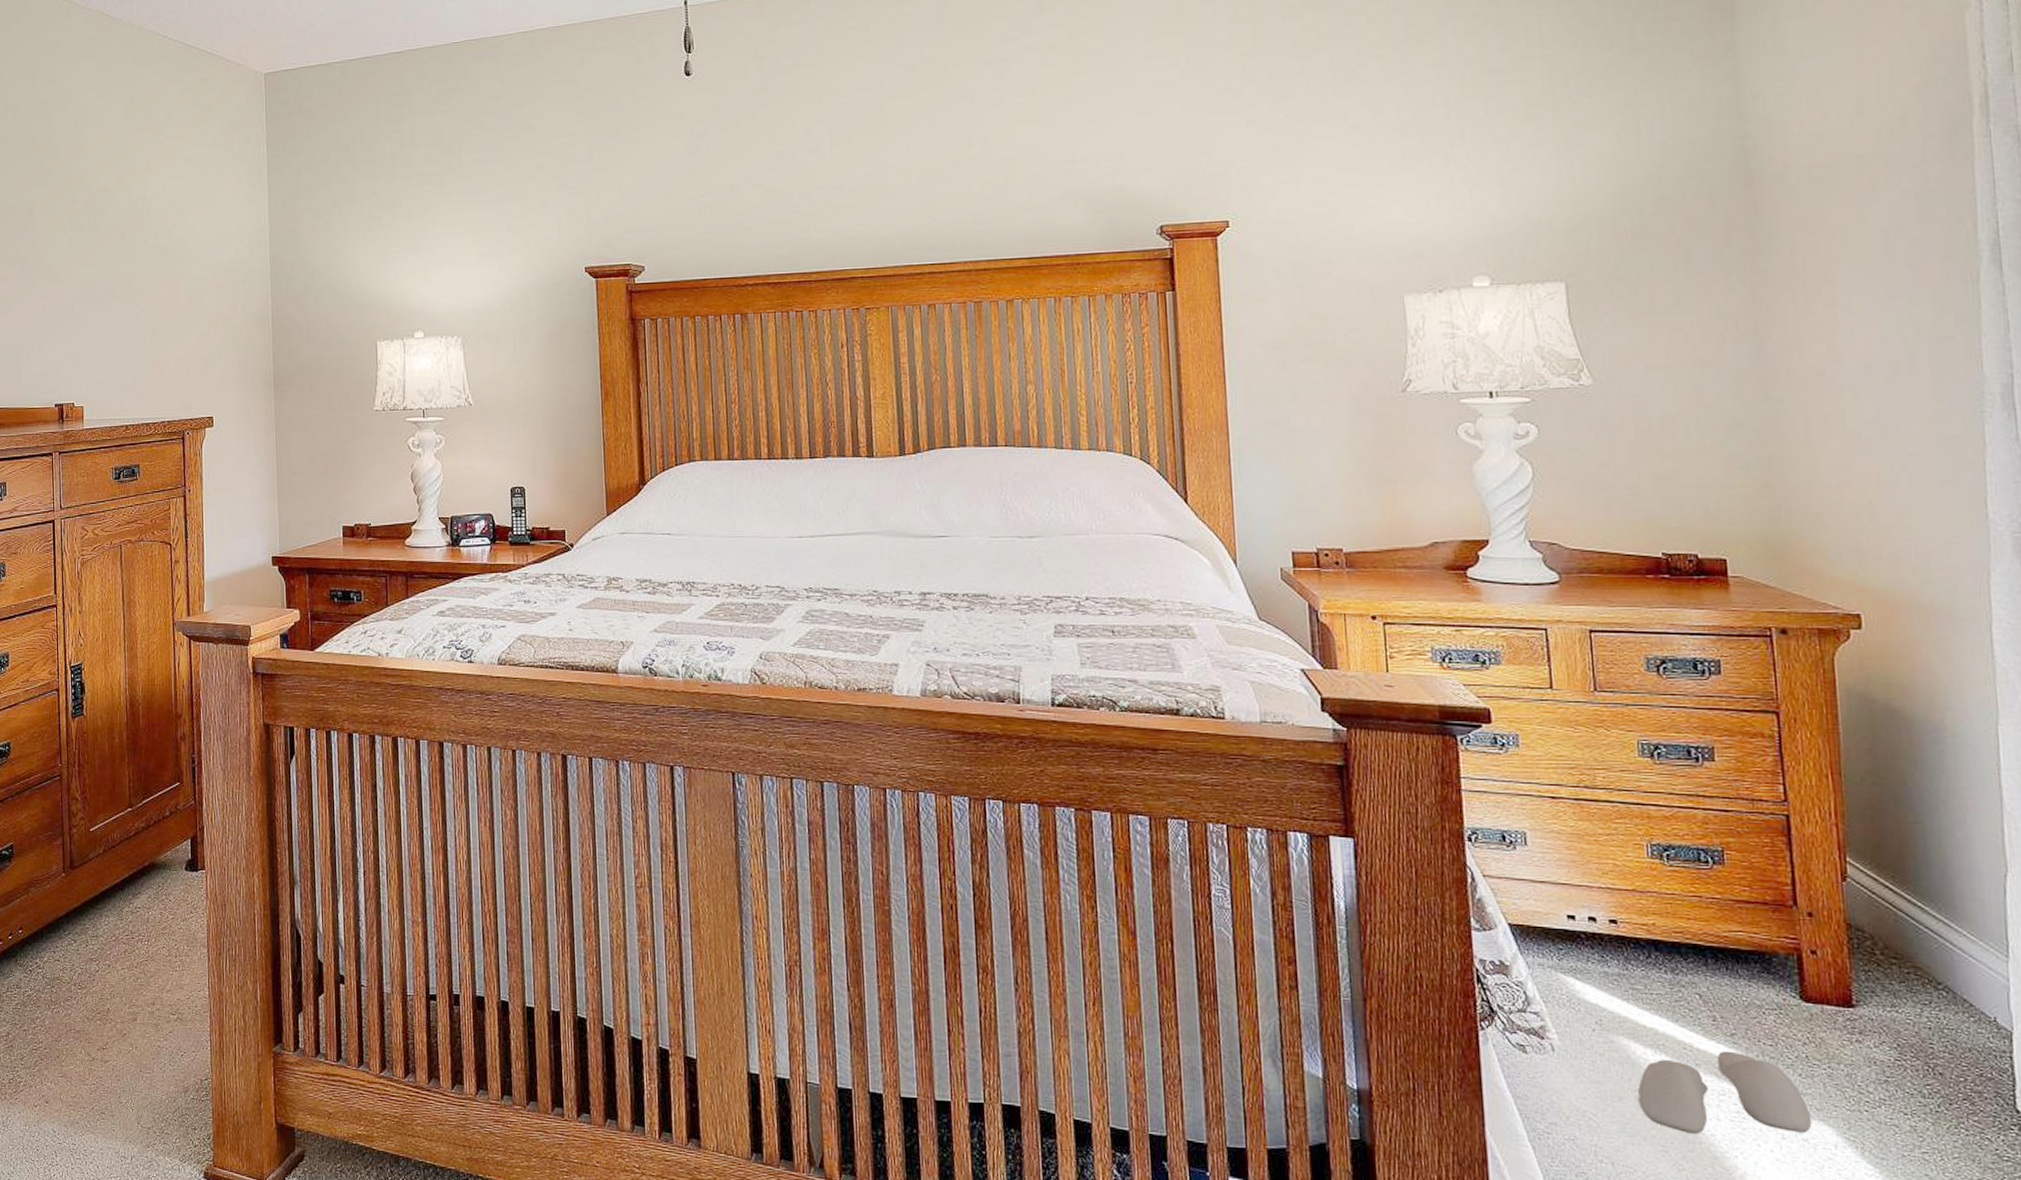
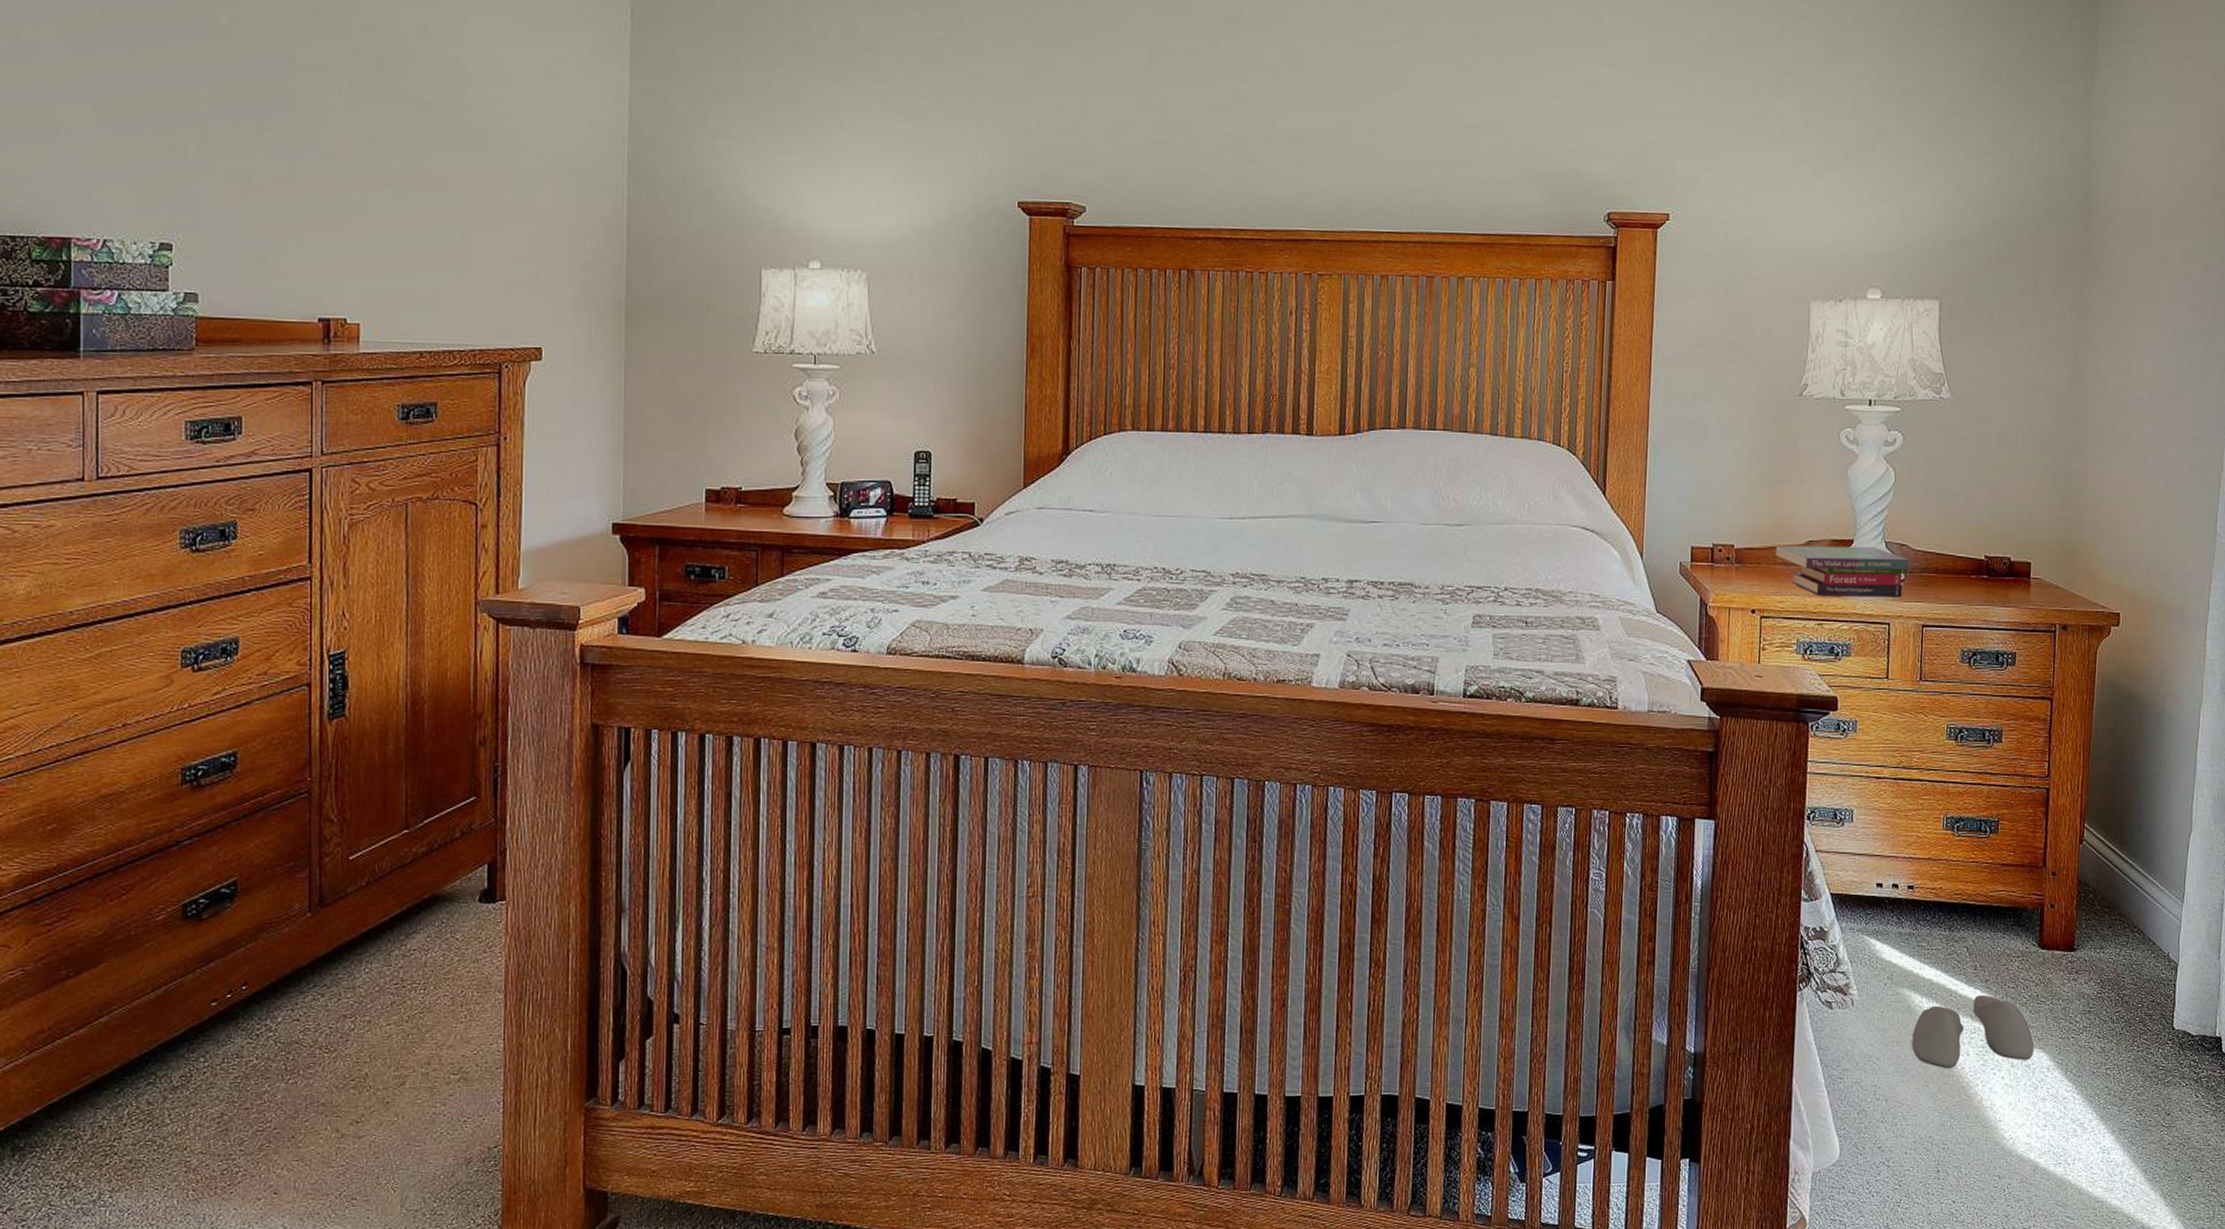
books: none [1393,547,1563,601] -> present [1775,545,1909,597]

